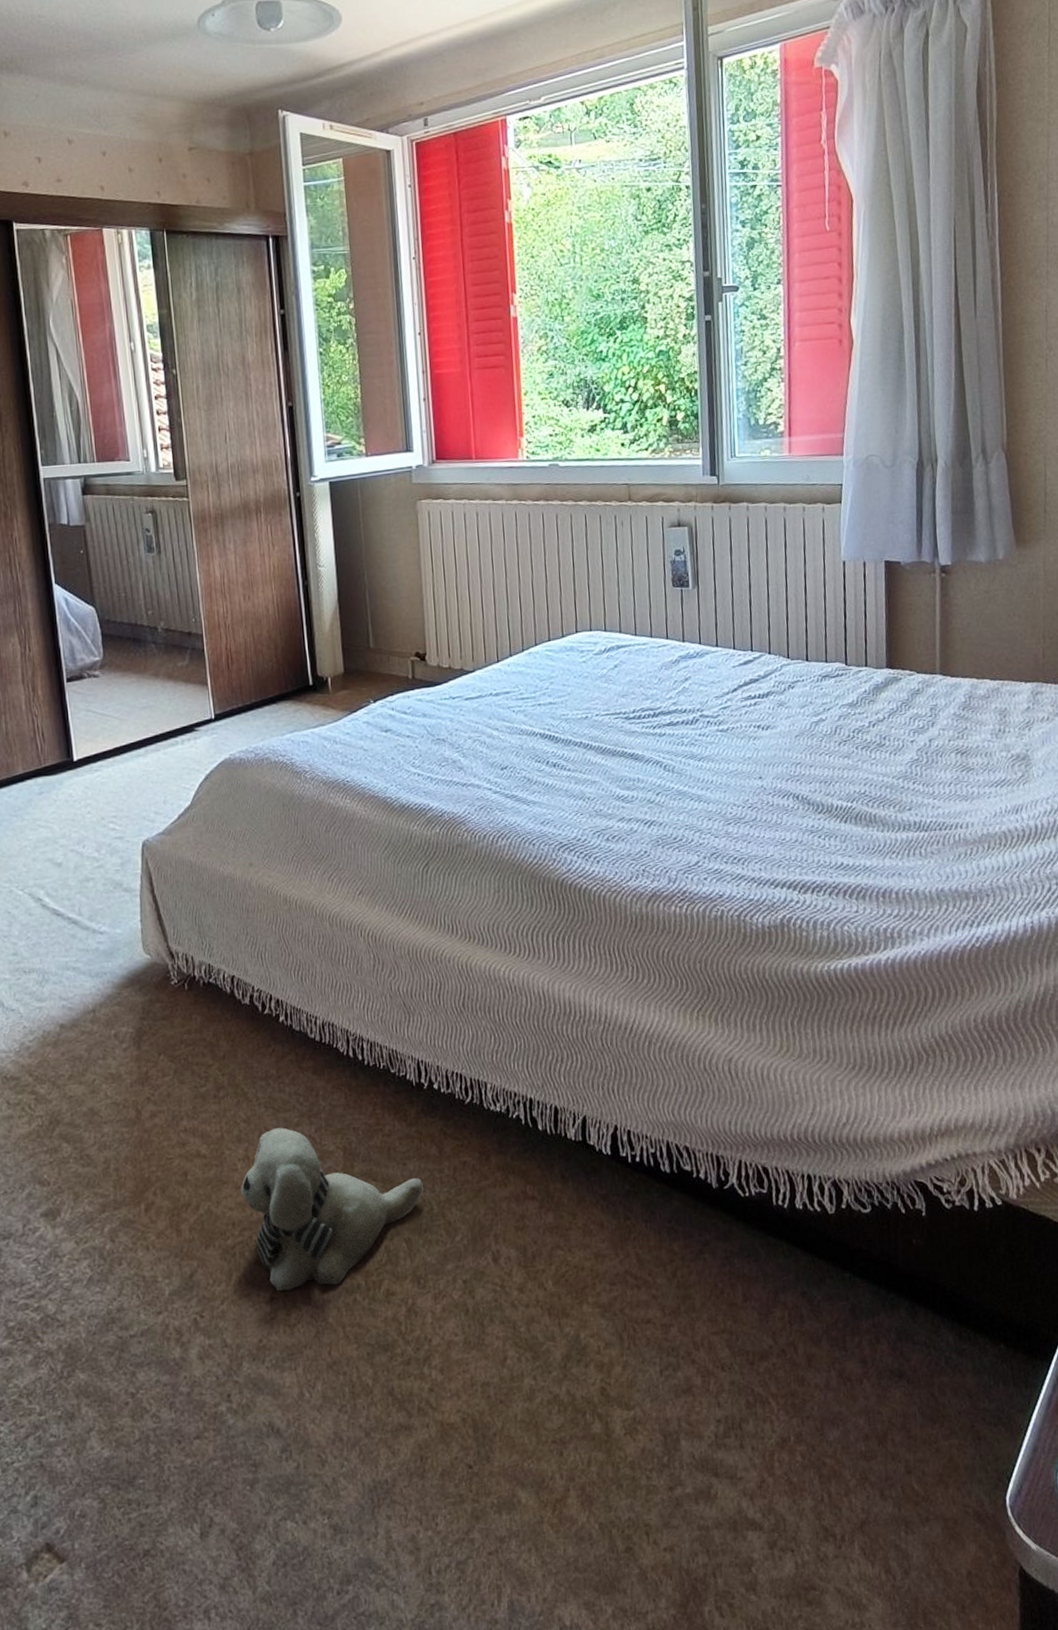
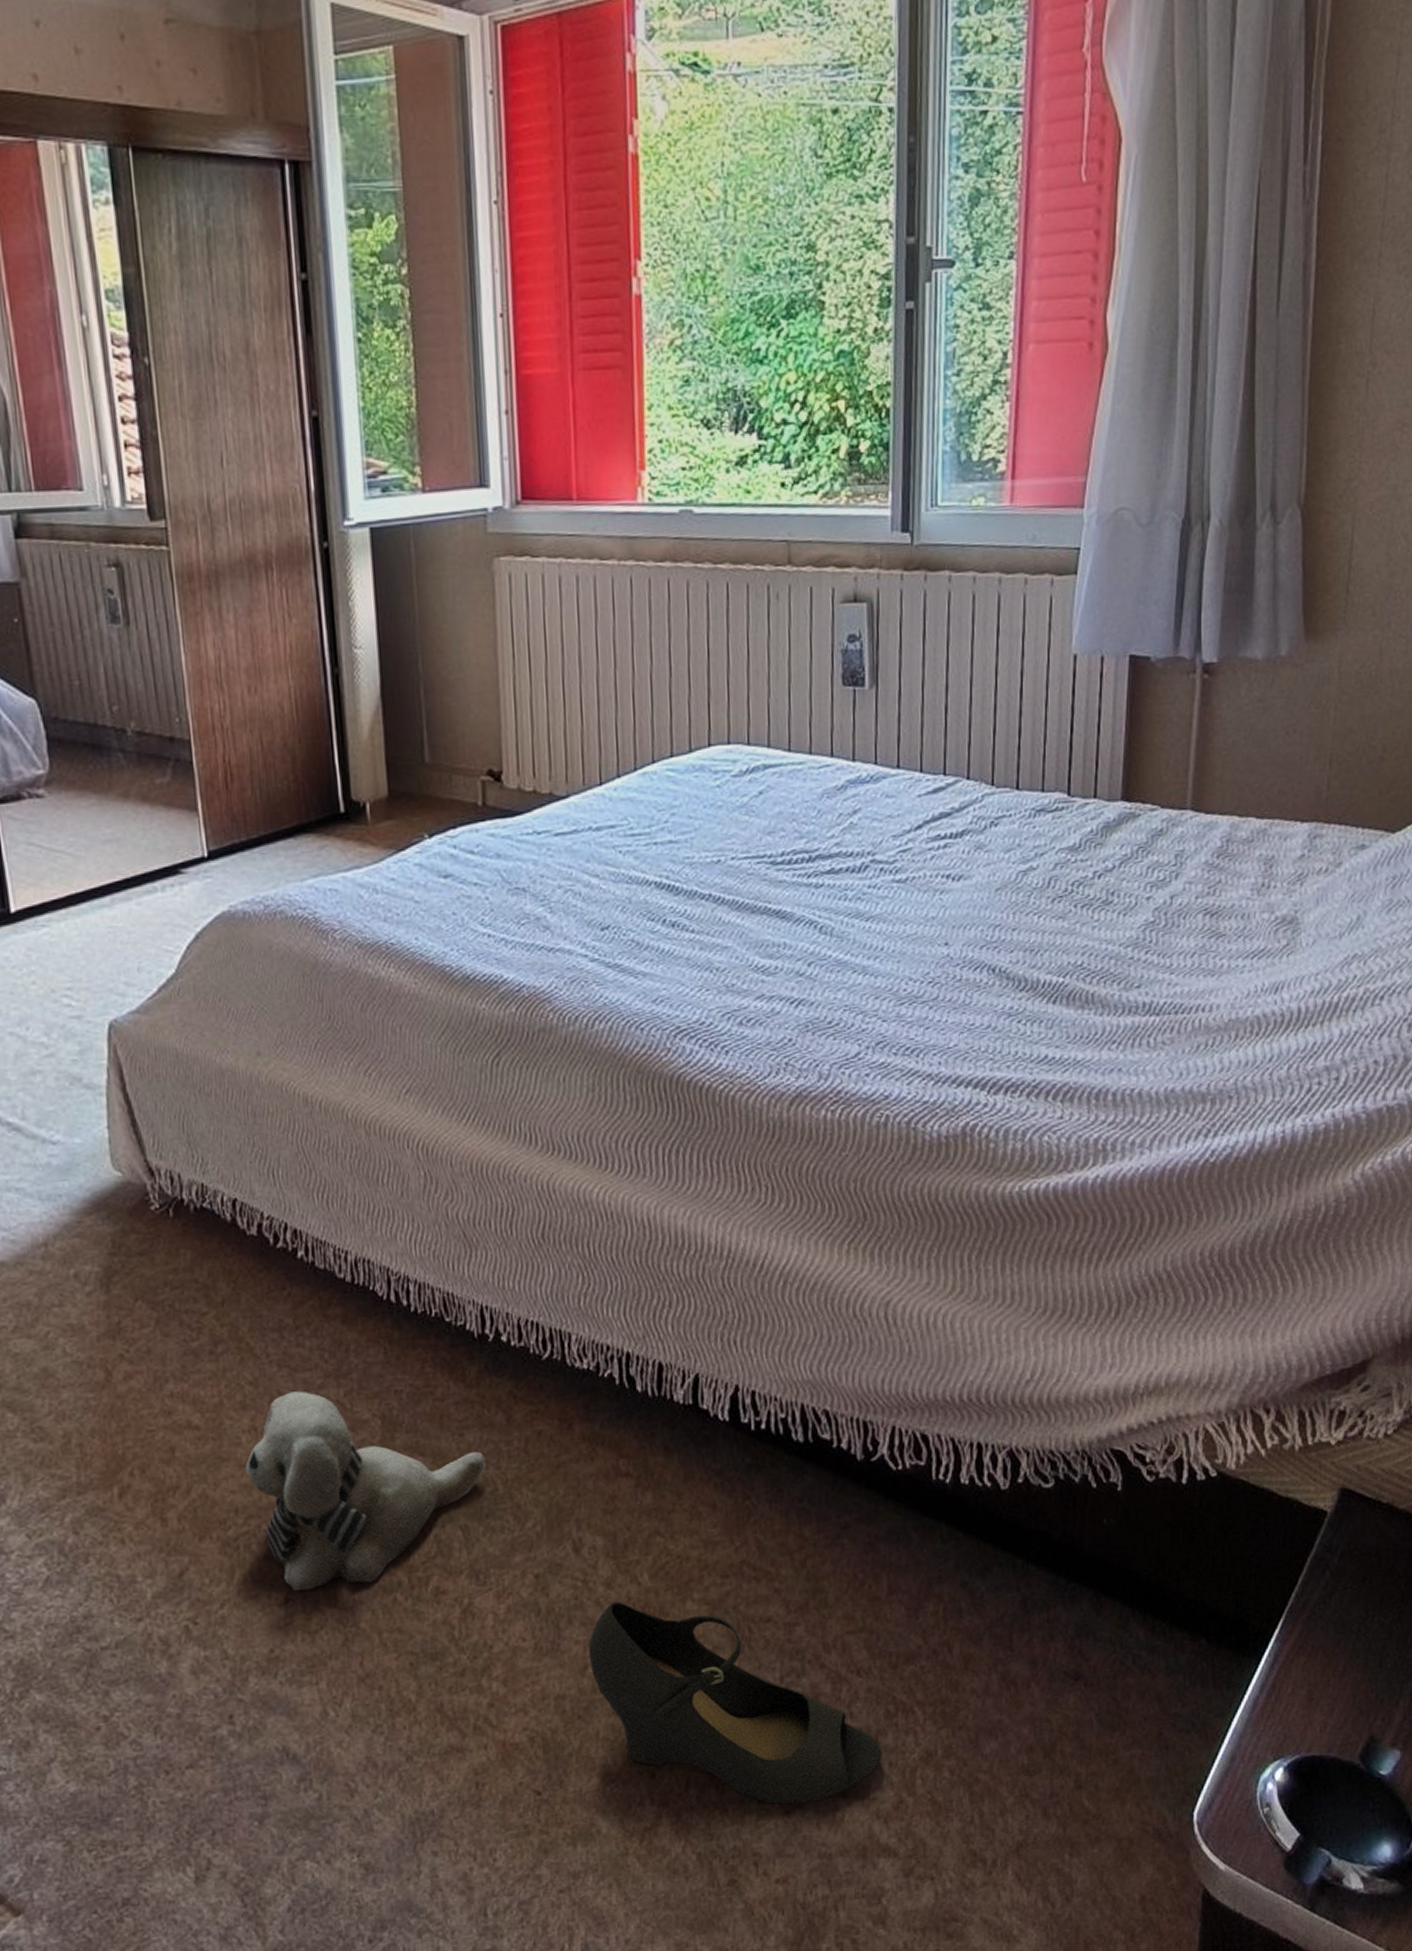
shoe: none [506,1303,746,1482] -> present [588,1601,883,1805]

